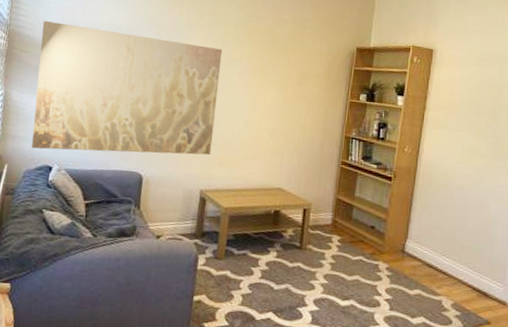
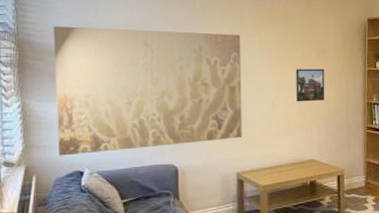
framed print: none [271,91,304,128] -> present [296,68,325,102]

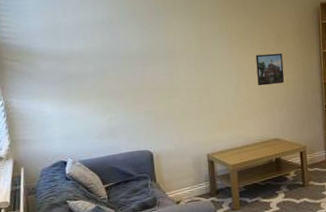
wall art: present [53,26,242,156] -> none [26,25,210,149]

